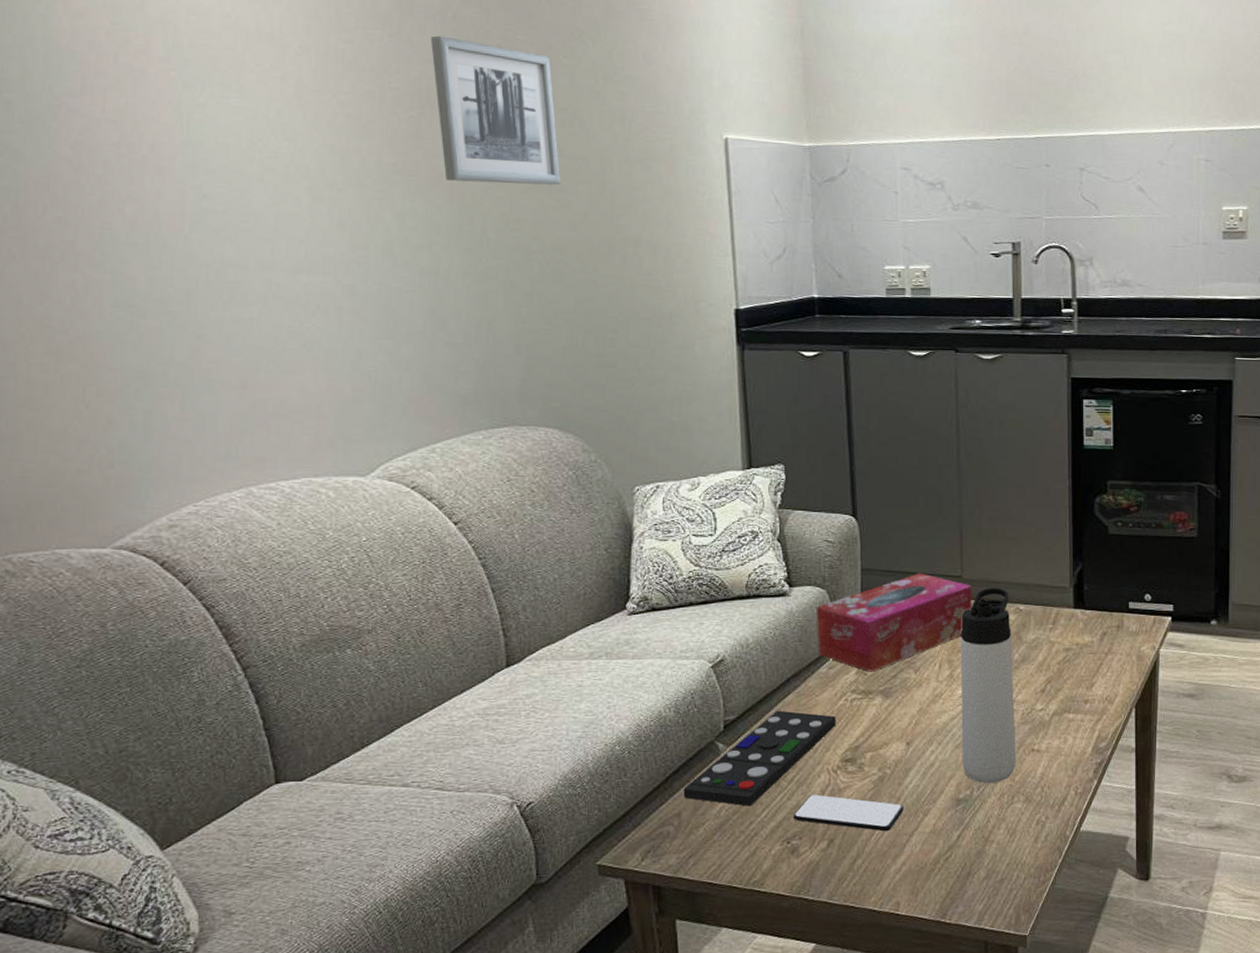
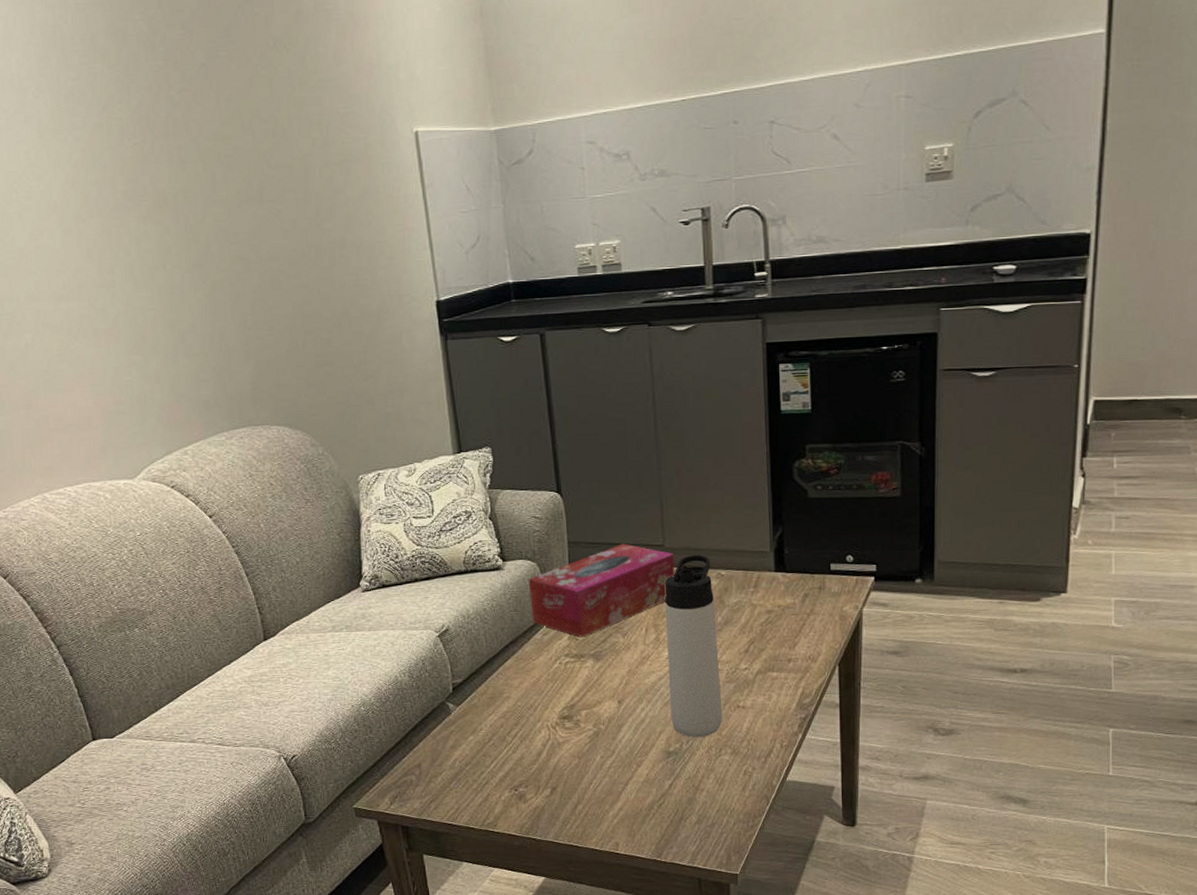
wall art: present [430,35,561,186] -> none [144,62,271,202]
remote control: present [683,710,836,807] -> none [421,673,552,759]
smartphone: present [792,794,904,832] -> none [518,748,618,781]

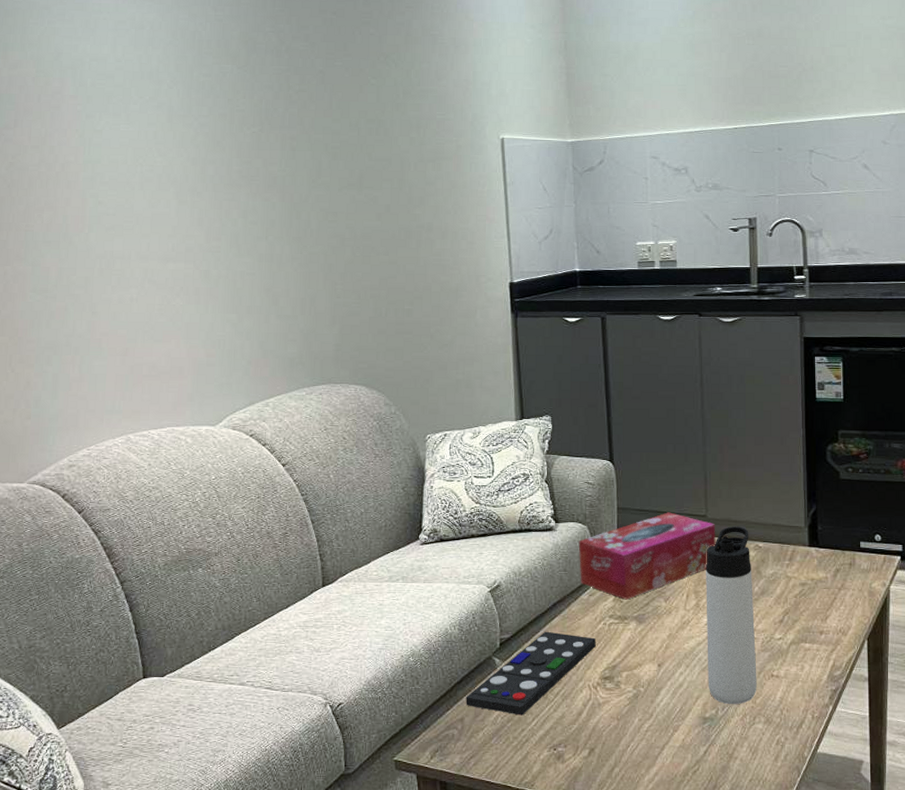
remote control: none [421,673,552,759] -> present [466,631,596,715]

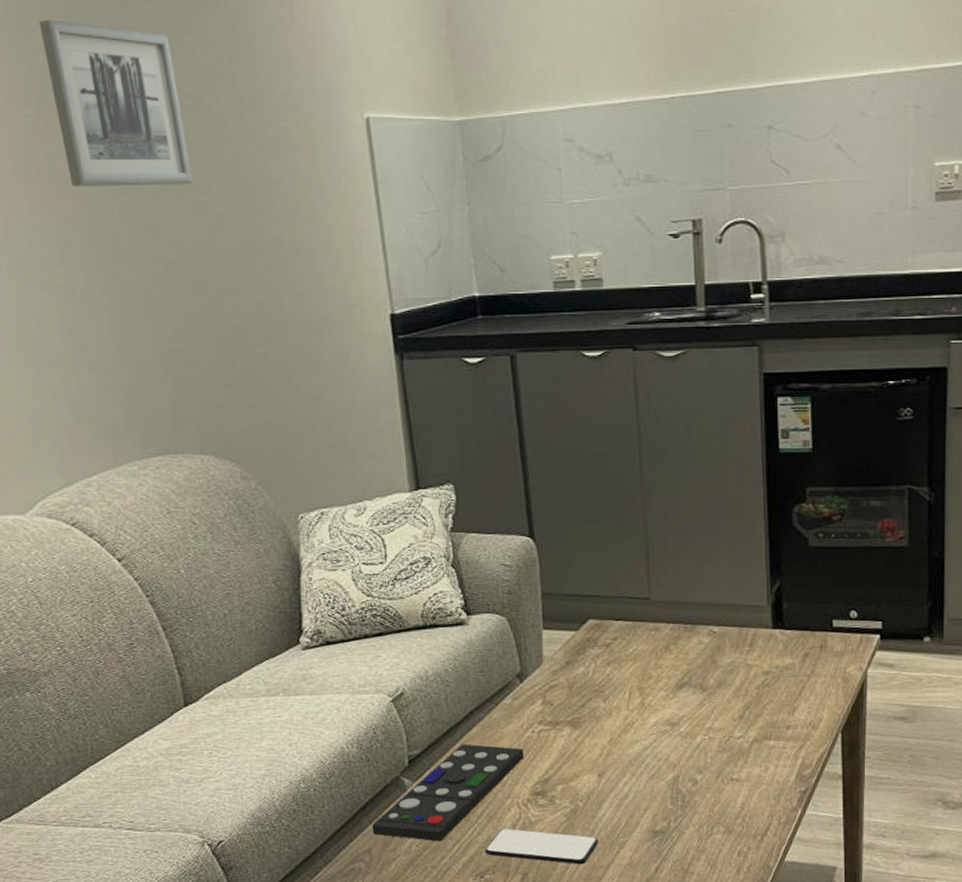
wall art: none [269,66,369,184] -> present [38,19,194,186]
smartphone: none [558,708,656,744] -> present [484,828,598,865]
tissue box: present [578,512,716,600] -> none [496,596,662,702]
thermos bottle: present [706,526,757,704] -> none [650,609,715,814]

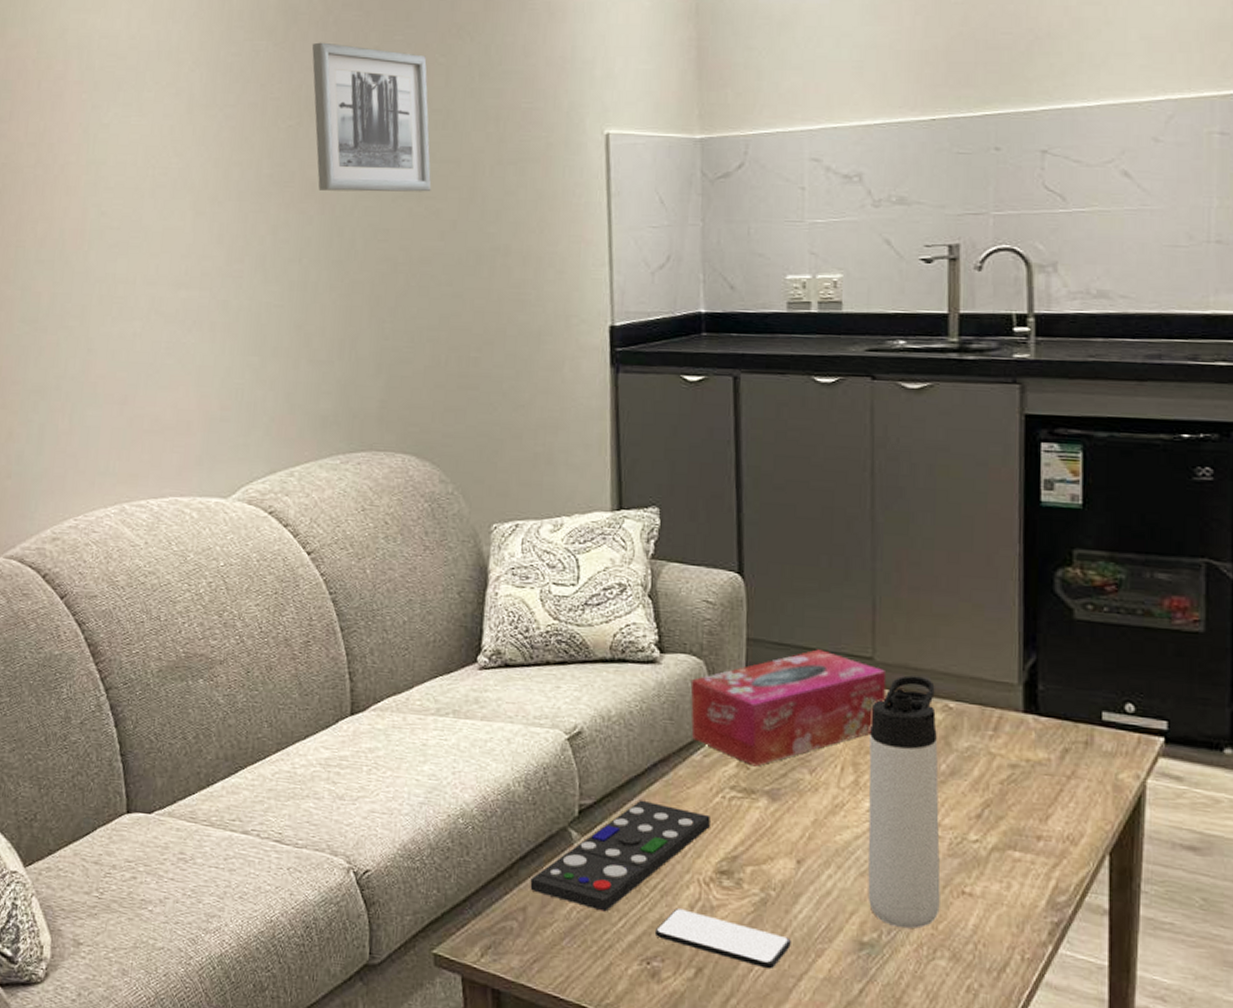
tissue box: none [496,596,662,702] -> present [690,649,887,767]
thermos bottle: none [650,609,715,814] -> present [867,675,941,929]

